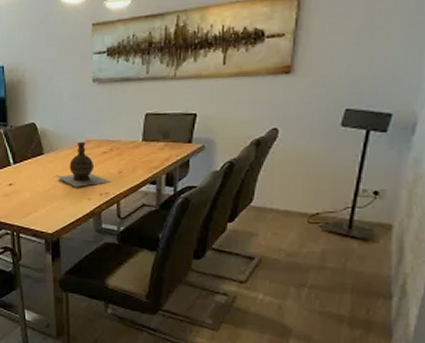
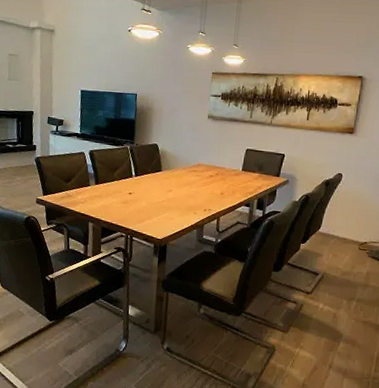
ceramic jug: present [56,141,111,187] -> none [169,164,214,202]

